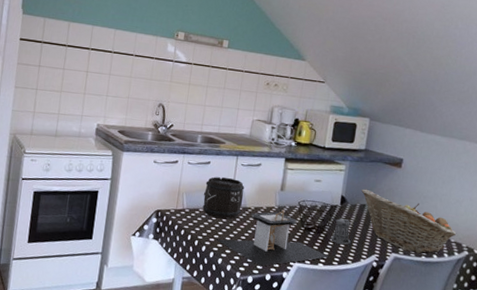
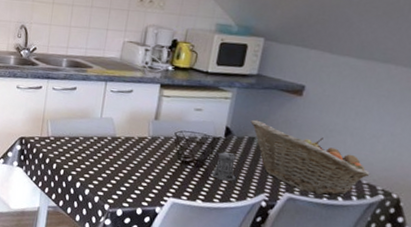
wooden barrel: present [202,177,245,220] -> none [68,103,114,149]
architectural model: present [217,210,329,266] -> none [83,141,209,200]

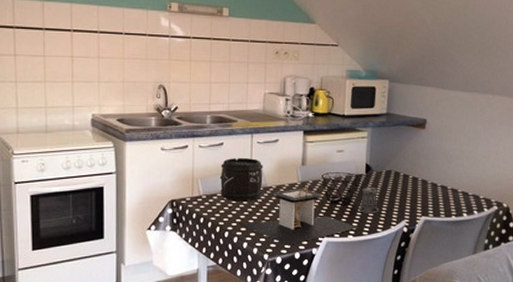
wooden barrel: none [68,103,114,149] -> present [219,158,263,202]
architectural model: none [83,141,209,200] -> present [239,185,358,245]
fruit basket: present [251,119,370,196] -> none [386,154,485,214]

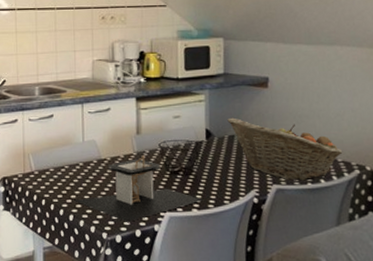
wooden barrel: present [219,158,263,202] -> none [51,129,97,177]
pepper shaker: present [356,186,379,213] -> none [197,154,224,184]
fruit basket: none [386,154,485,214] -> present [227,117,343,181]

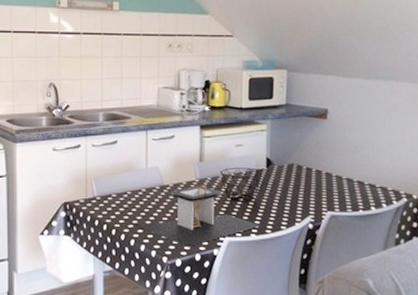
fruit basket: present [227,117,343,181] -> none [287,147,393,208]

